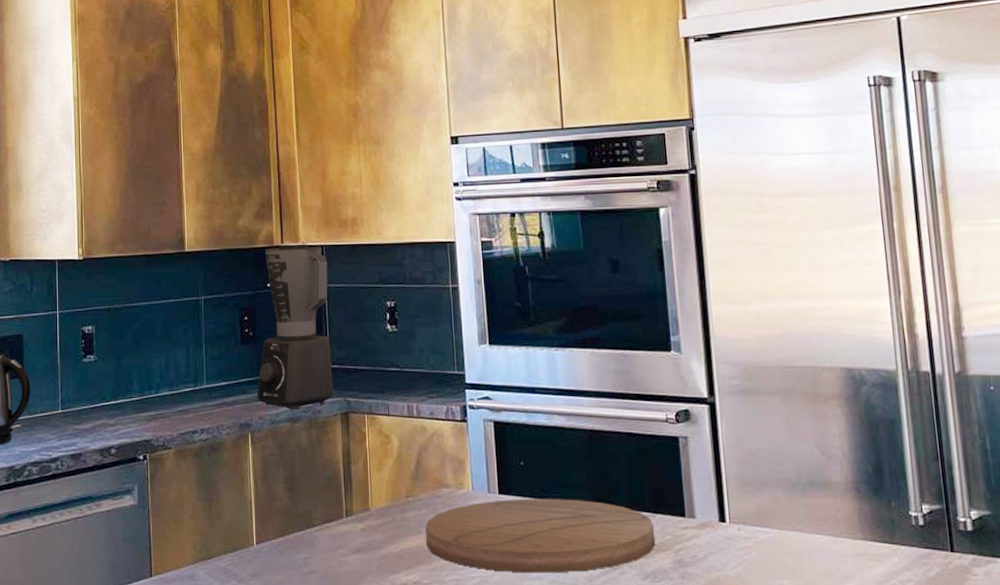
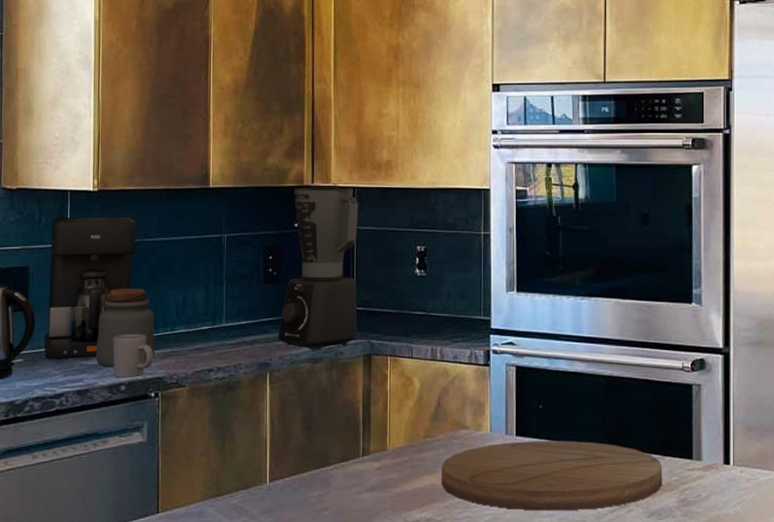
coffee maker: none [39,283,120,425] -> present [43,216,136,360]
jar: none [86,353,141,431] -> present [95,289,155,368]
mug: none [102,397,140,442] -> present [112,334,153,379]

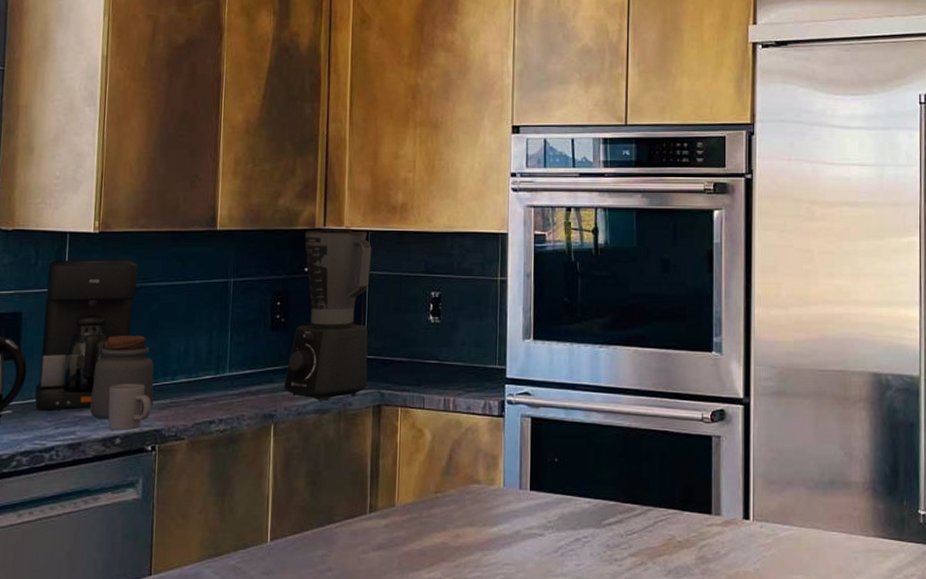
cutting board: present [442,441,663,511] -> none [452,496,681,570]

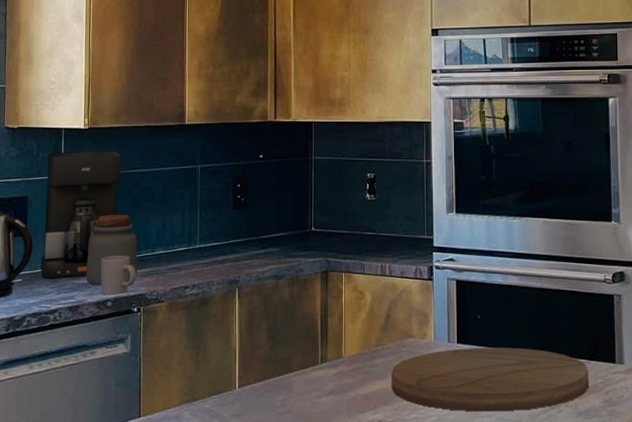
blender: present [284,229,372,401] -> none [245,121,316,268]
cutting board: none [452,496,681,570] -> present [391,348,589,412]

